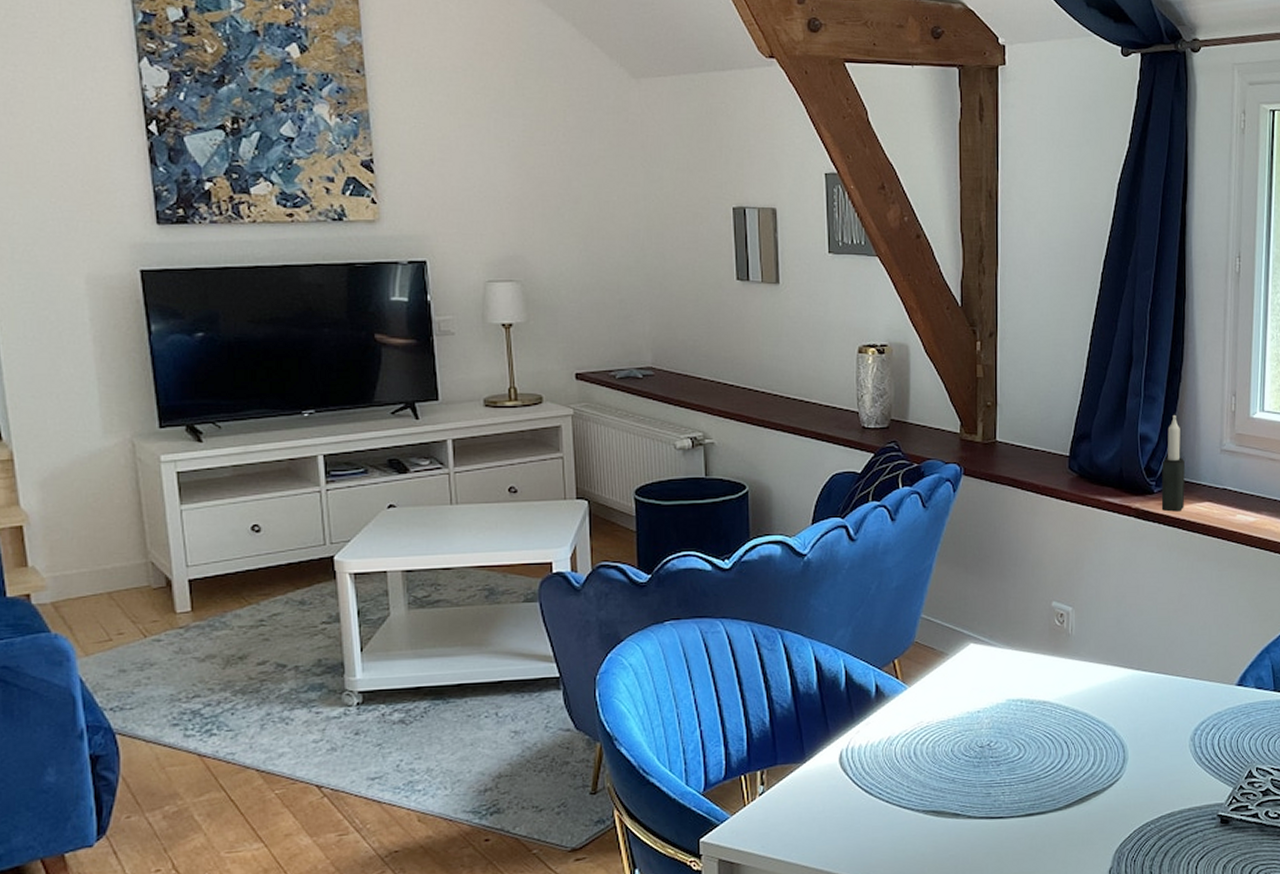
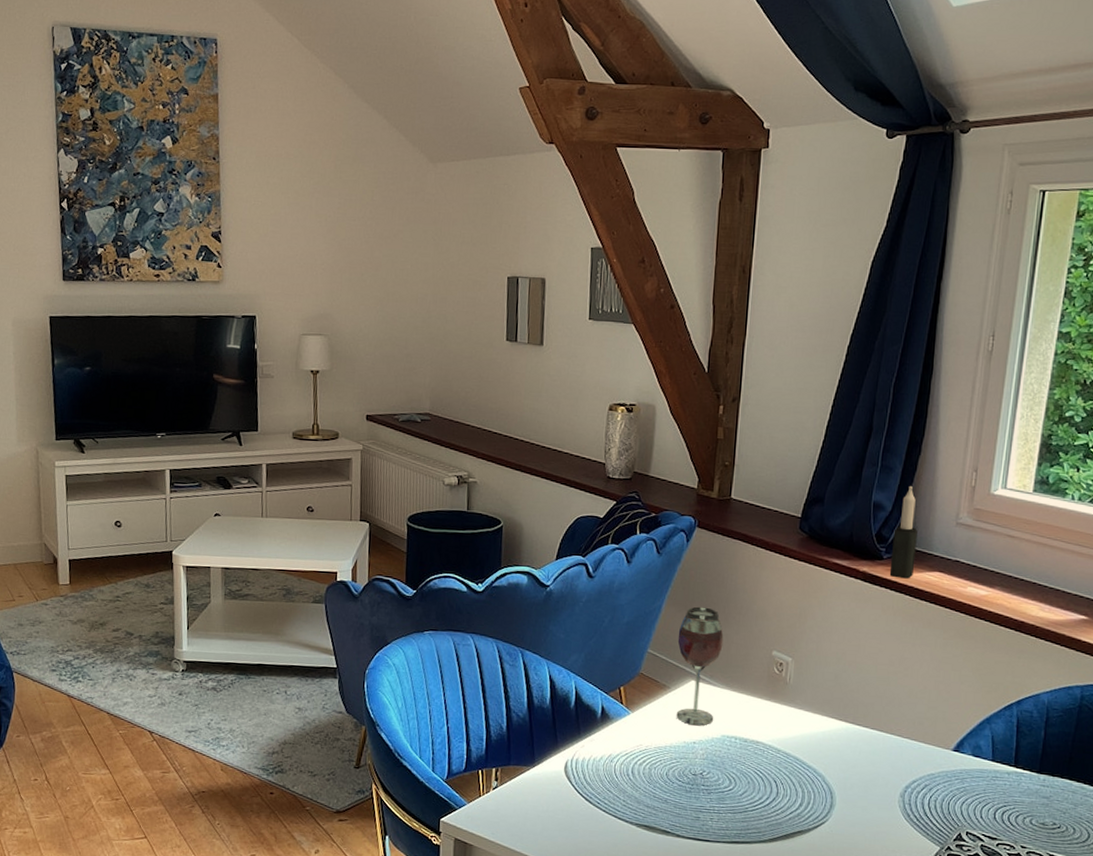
wineglass: none [952,561,1000,692] -> present [676,606,724,725]

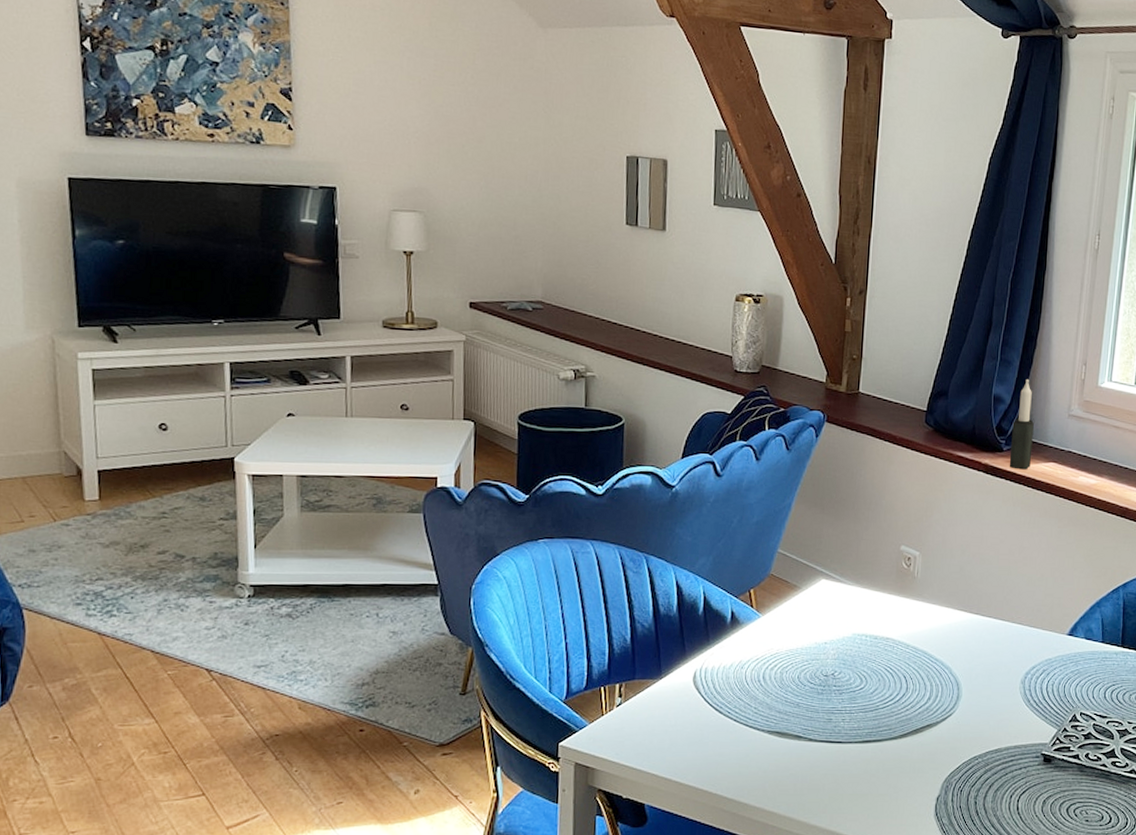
wineglass: present [676,606,724,725] -> none [807,503,854,625]

